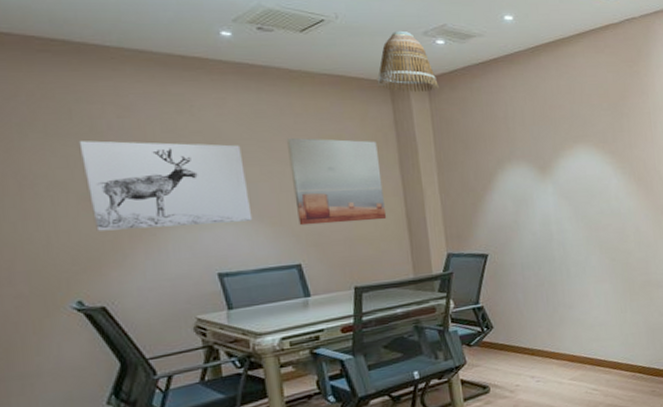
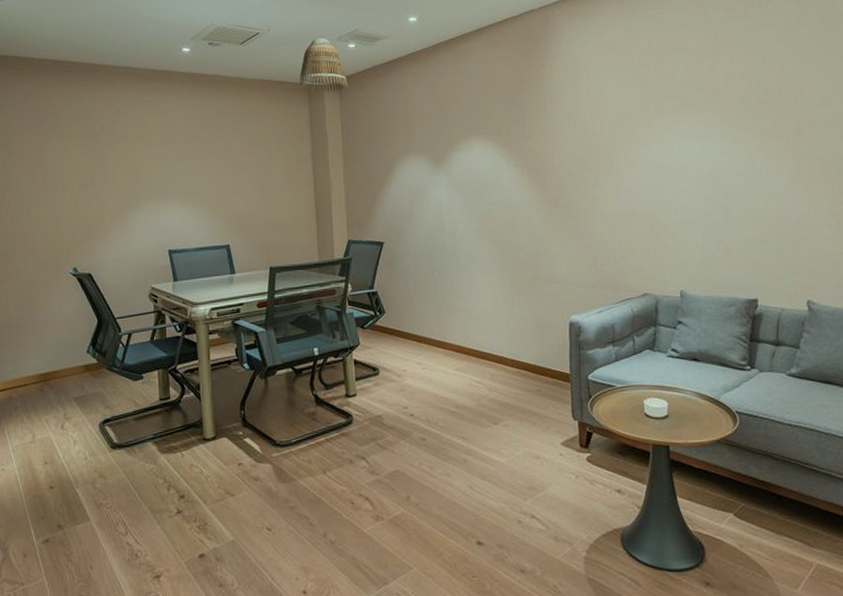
wall art: present [78,140,253,231] -> none [82,140,196,212]
wall art: present [286,137,387,226] -> none [224,135,299,211]

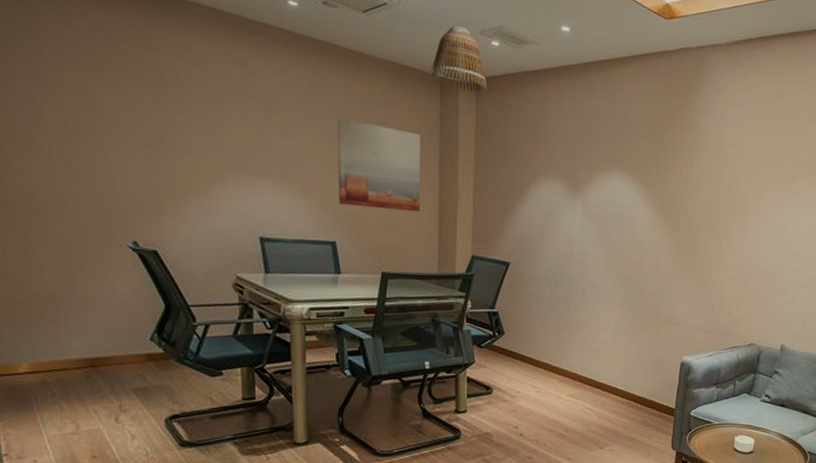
wall art: none [224,135,299,211] -> present [336,116,421,213]

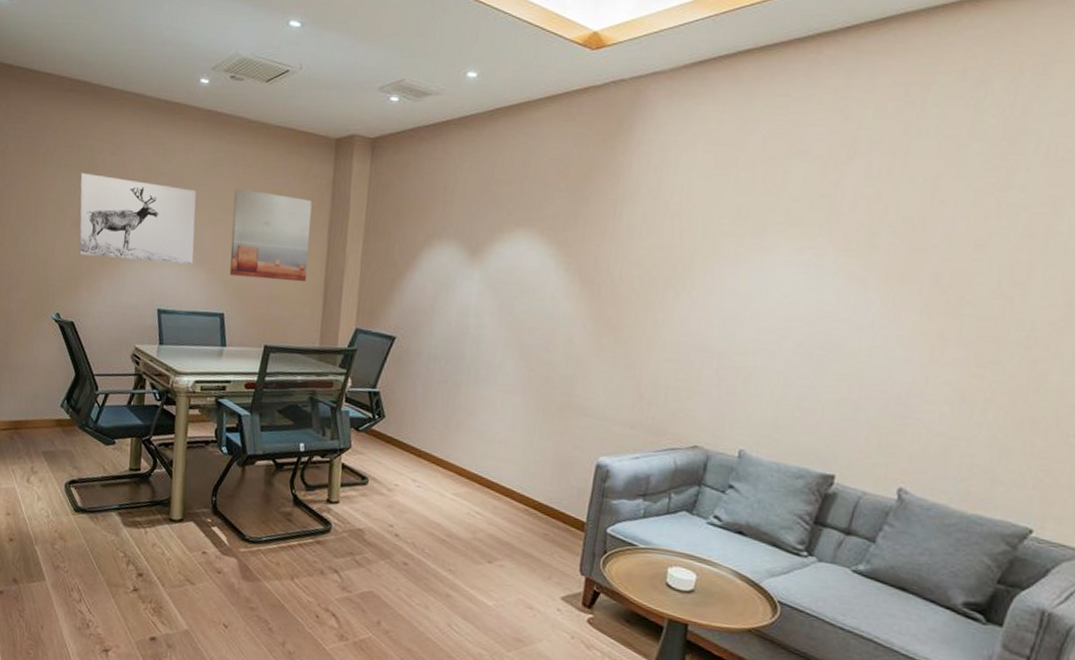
wall art: none [148,89,297,192] -> present [79,173,197,264]
lamp shade: present [429,26,488,93] -> none [324,85,383,152]

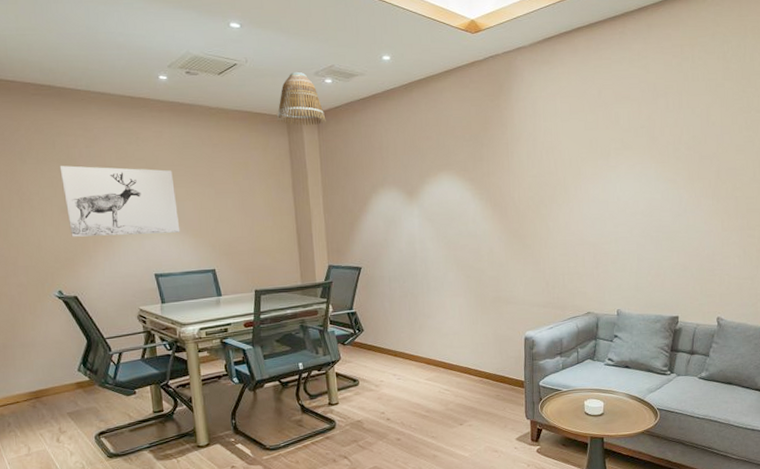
wall art: present [229,187,312,282] -> none [206,164,282,238]
lamp shade: none [324,85,383,152] -> present [276,72,326,126]

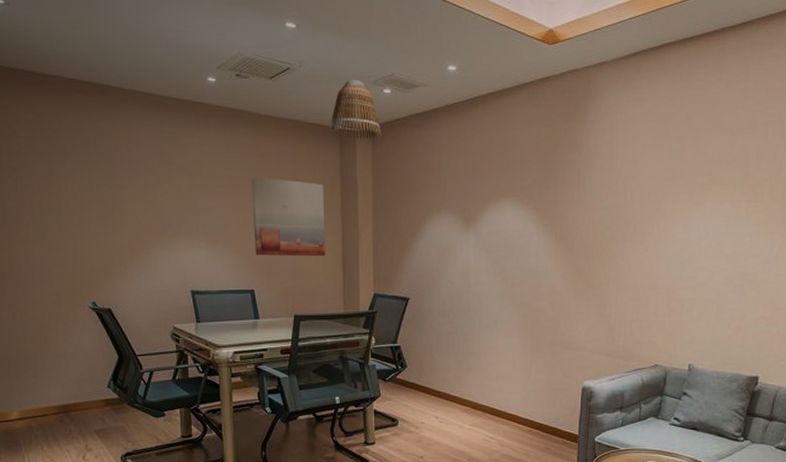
wall art: present [59,165,180,237] -> none [100,170,220,248]
wall art: none [206,164,282,238] -> present [251,176,326,257]

